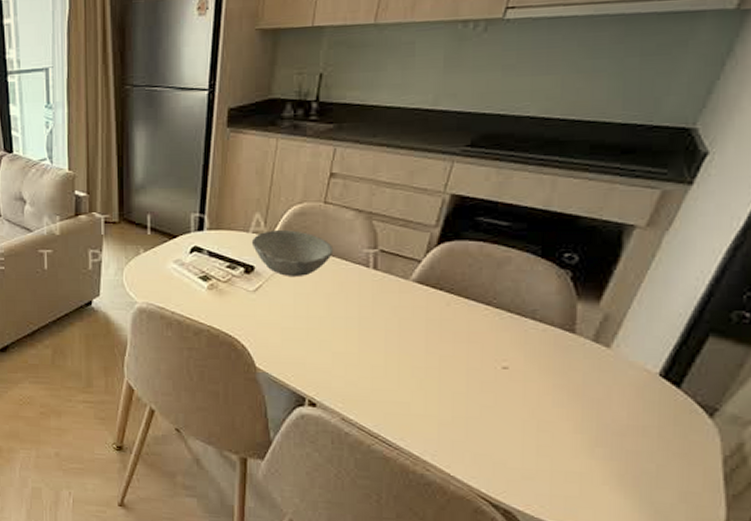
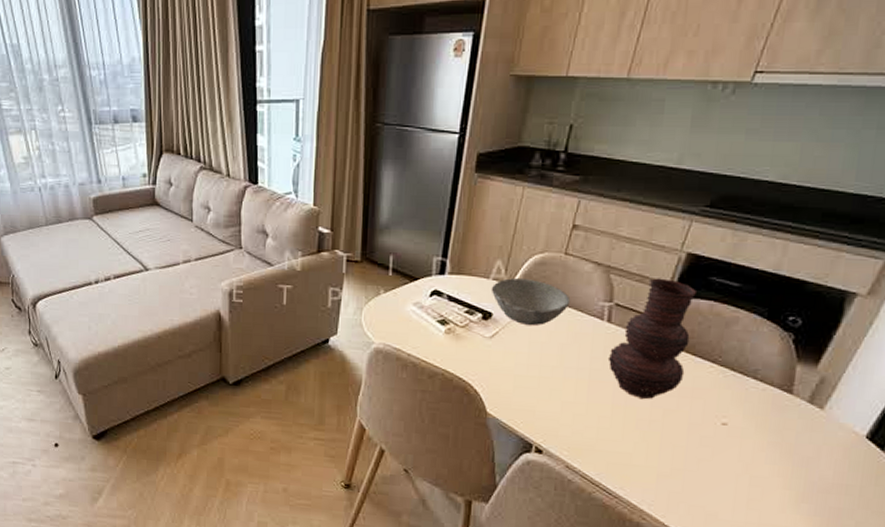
vase: none [376,222,465,347] -> present [607,278,698,400]

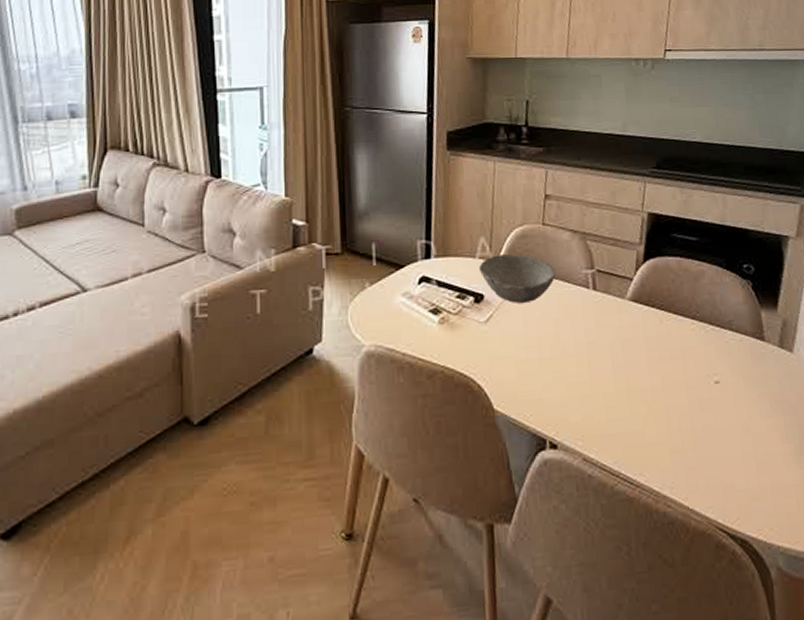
vase: present [607,278,698,400] -> none [600,239,672,369]

